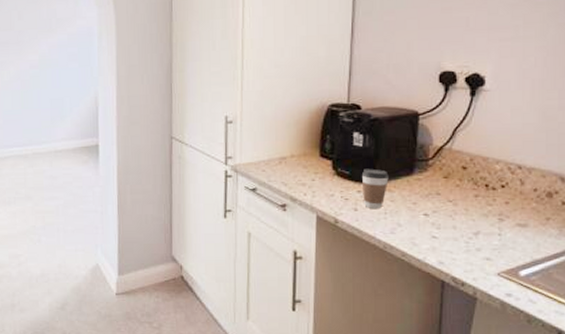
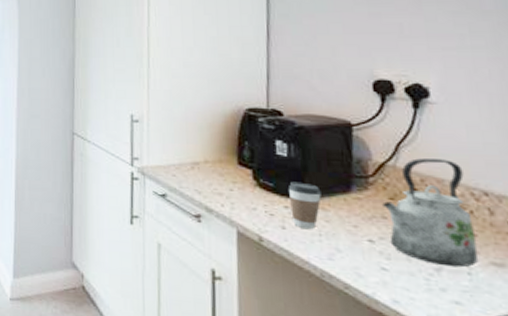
kettle: none [437,140,508,231] -> present [381,158,479,268]

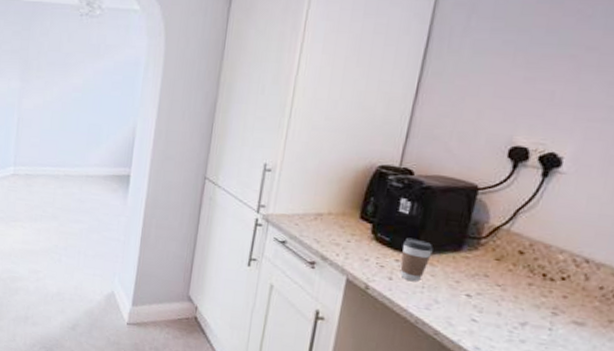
kettle: present [381,158,479,268] -> none [485,224,573,324]

